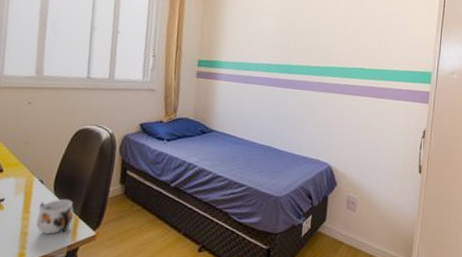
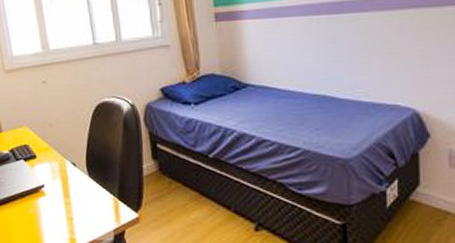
mug: present [35,198,74,235] -> none [77,180,113,219]

